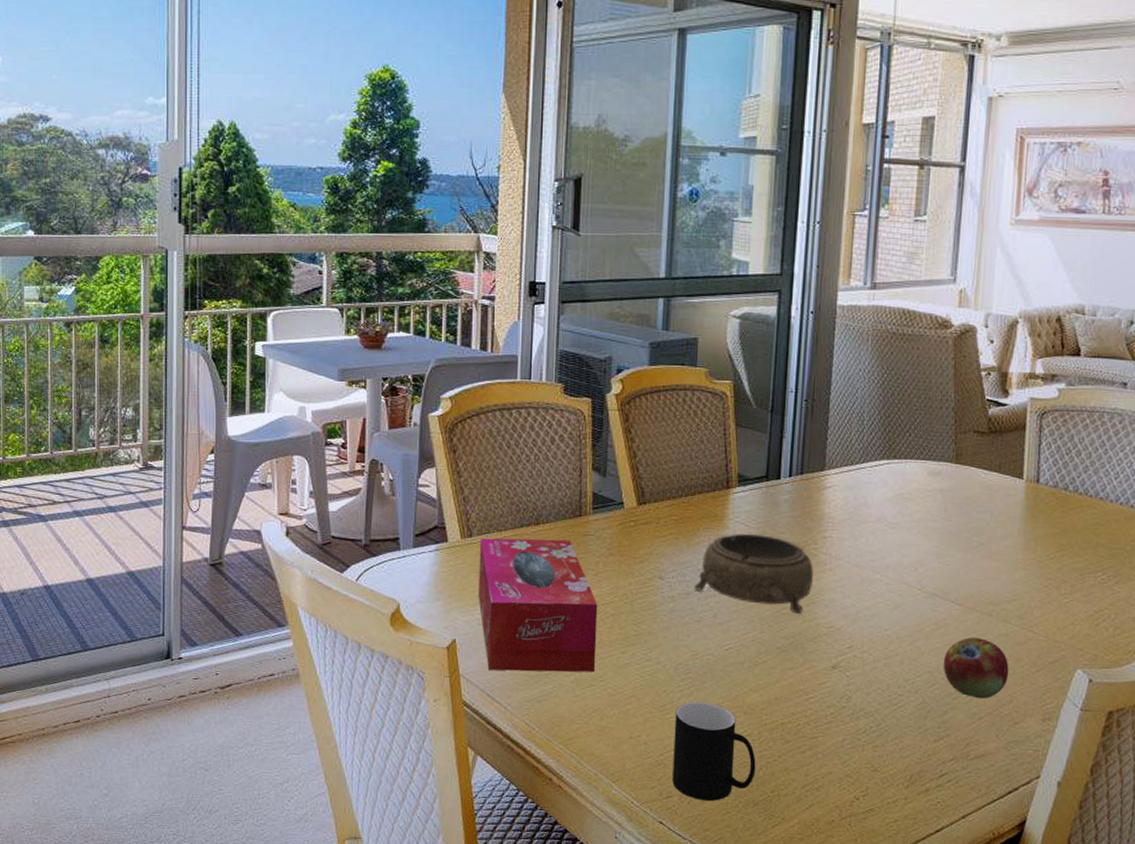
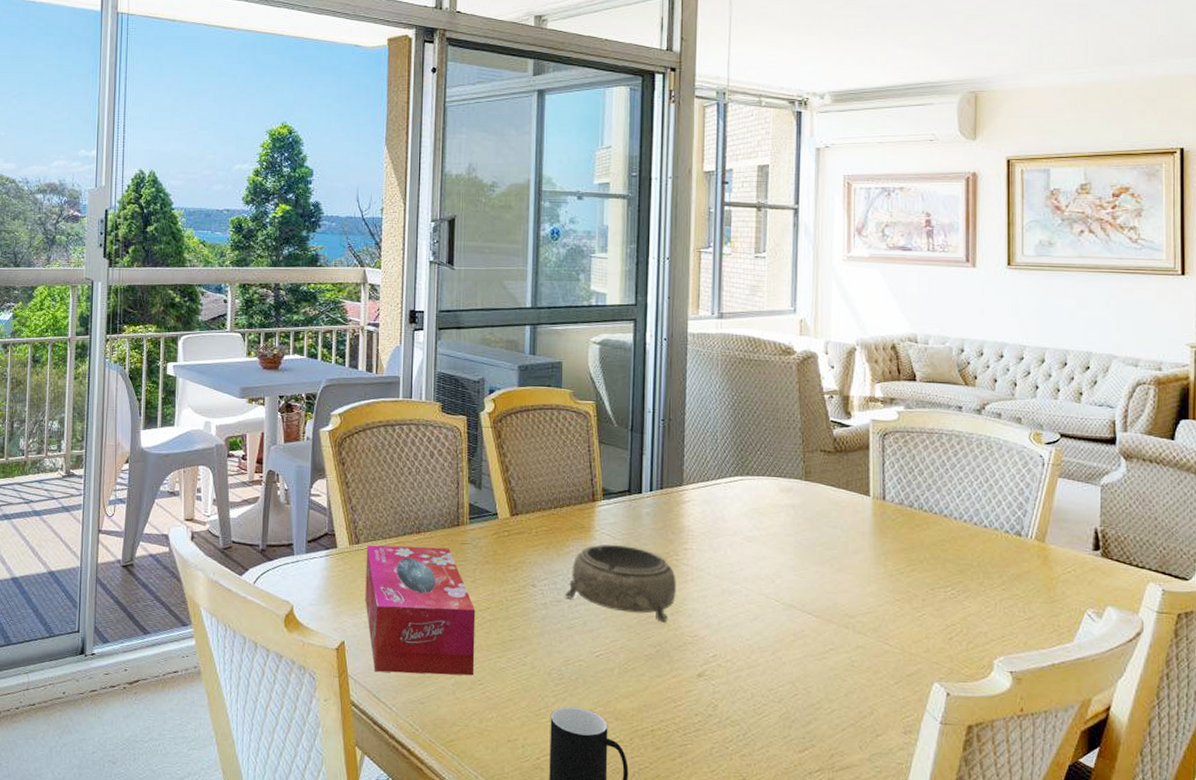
fruit: present [943,638,1009,699] -> none [804,649,868,711]

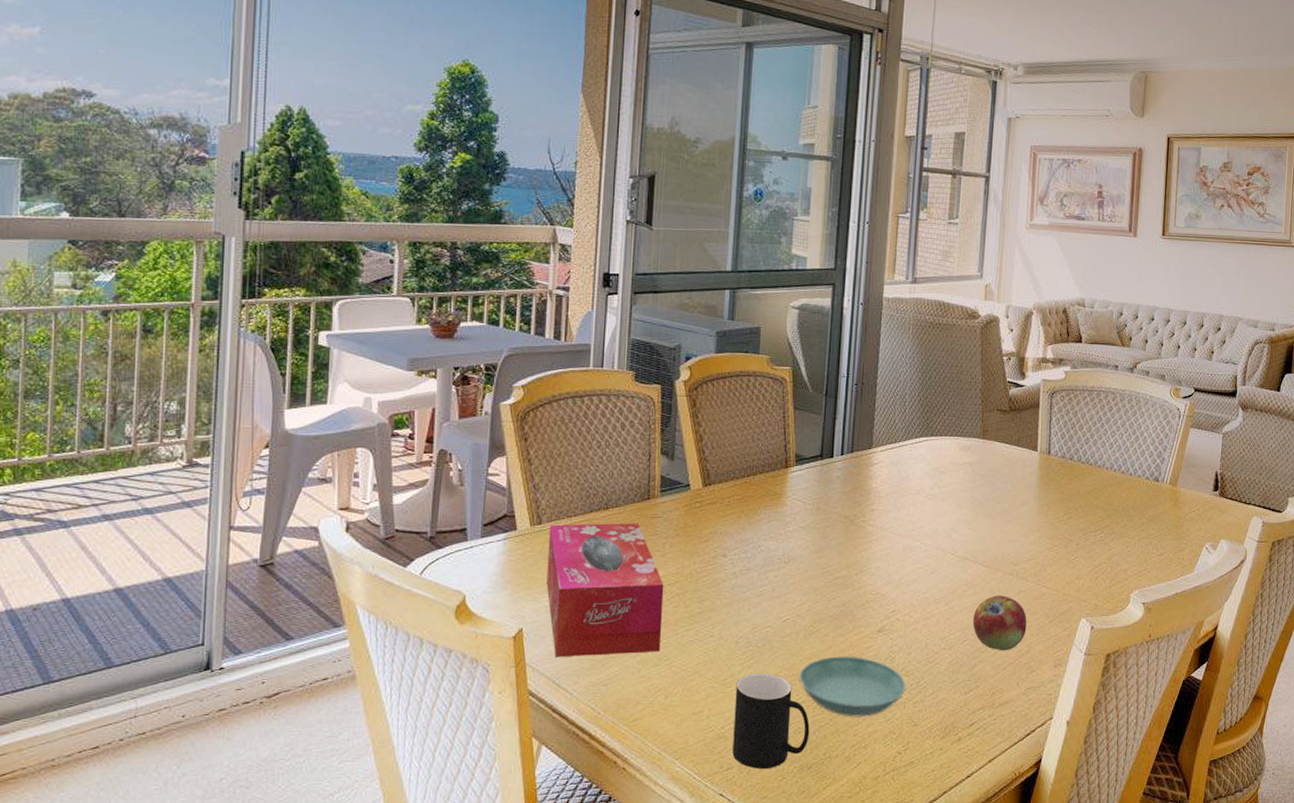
decorative bowl: present [565,544,676,623] -> none [755,509,862,583]
saucer: none [615,697,731,765] -> present [799,656,906,717]
fruit: none [804,649,868,711] -> present [972,596,1027,651]

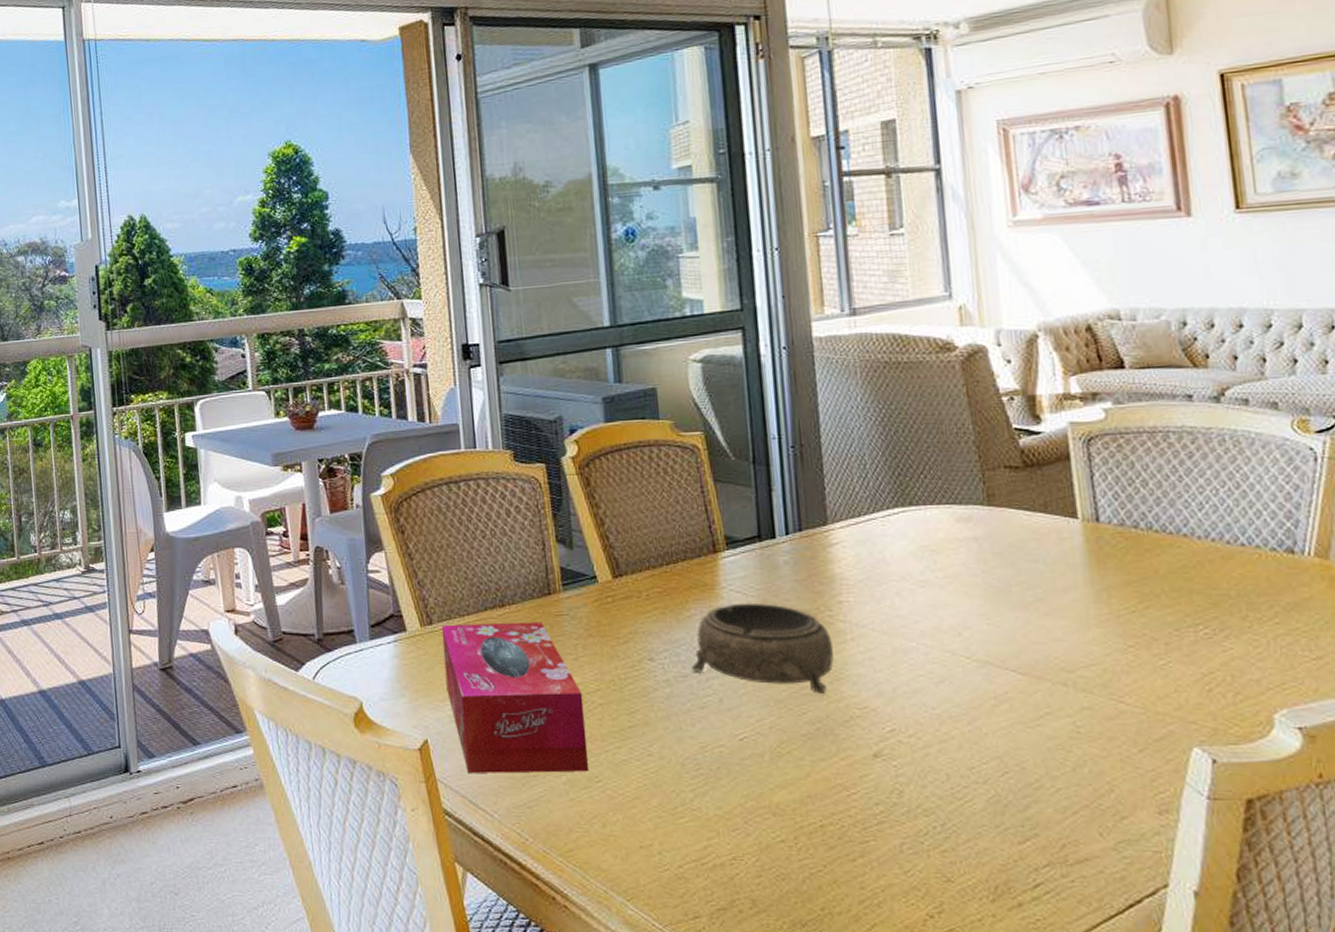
cup: present [732,673,810,770] -> none [689,802,798,922]
decorative bowl: none [755,509,862,583] -> present [692,602,834,694]
saucer: present [799,656,906,717] -> none [771,785,926,866]
fruit: present [972,596,1027,651] -> none [1013,714,1103,789]

